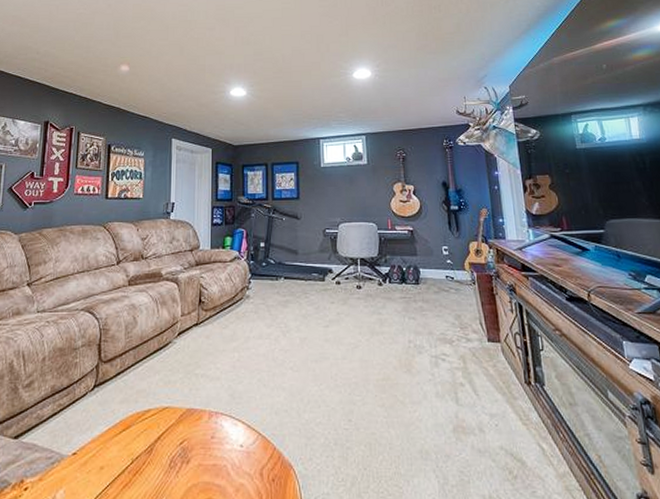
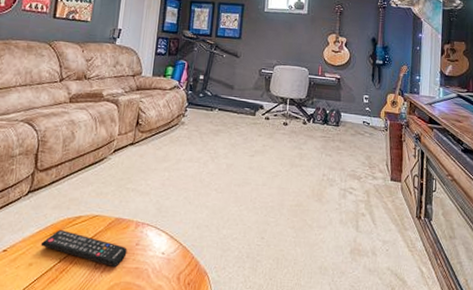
remote control: none [111,425,203,466] -> present [40,229,128,268]

